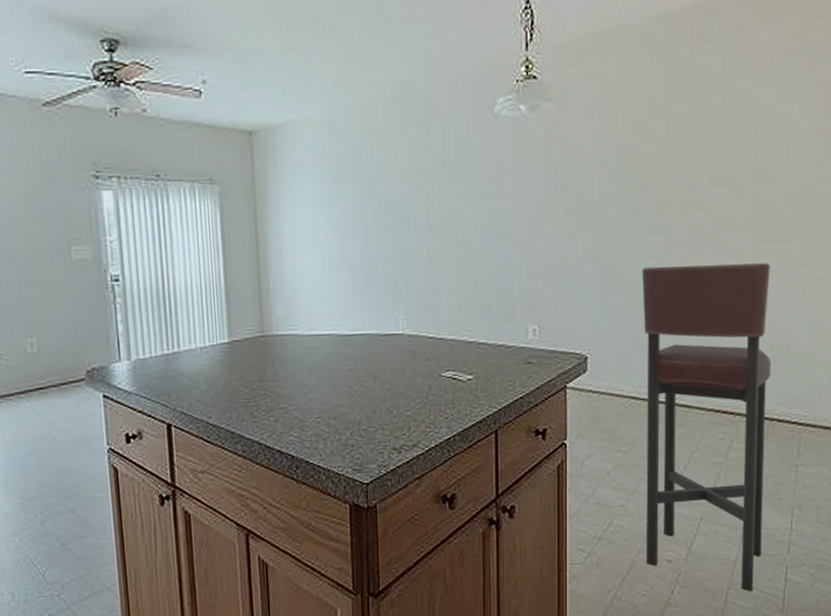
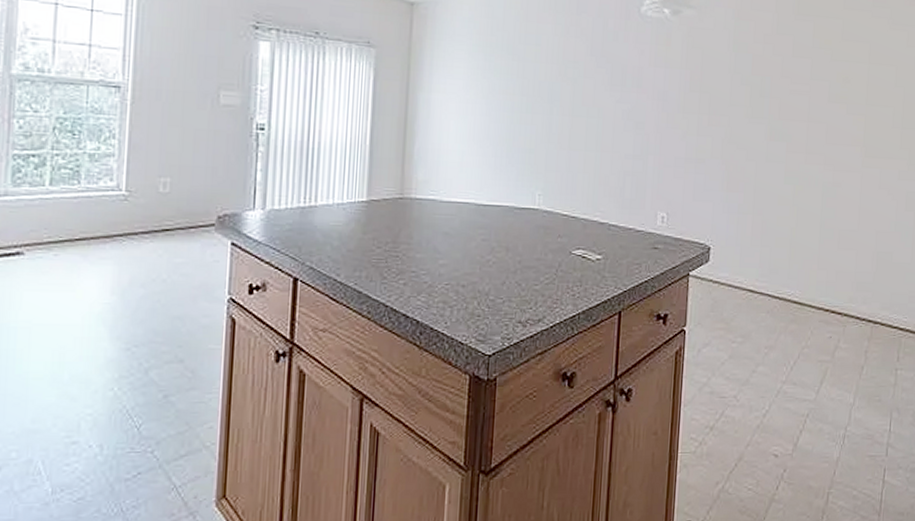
bar stool: present [642,263,772,592] -> none [754,168,878,492]

